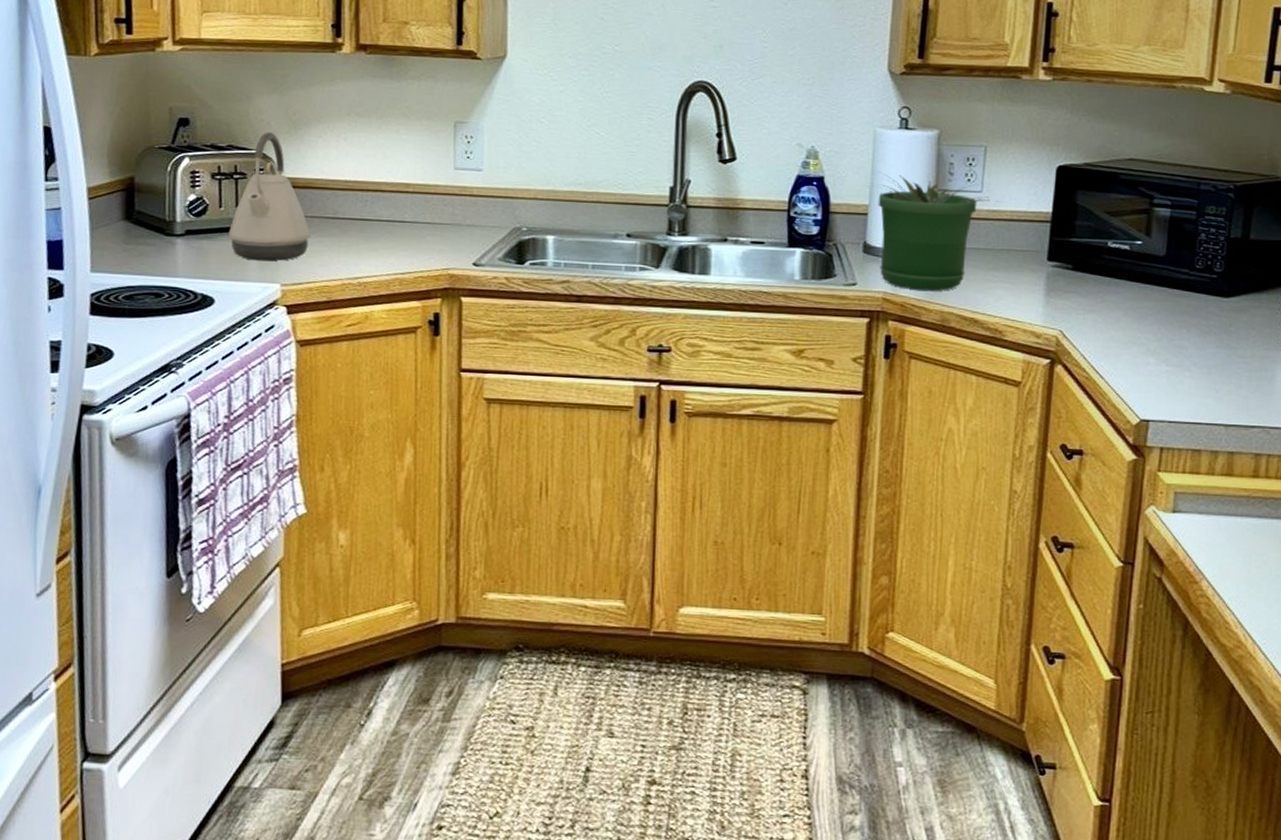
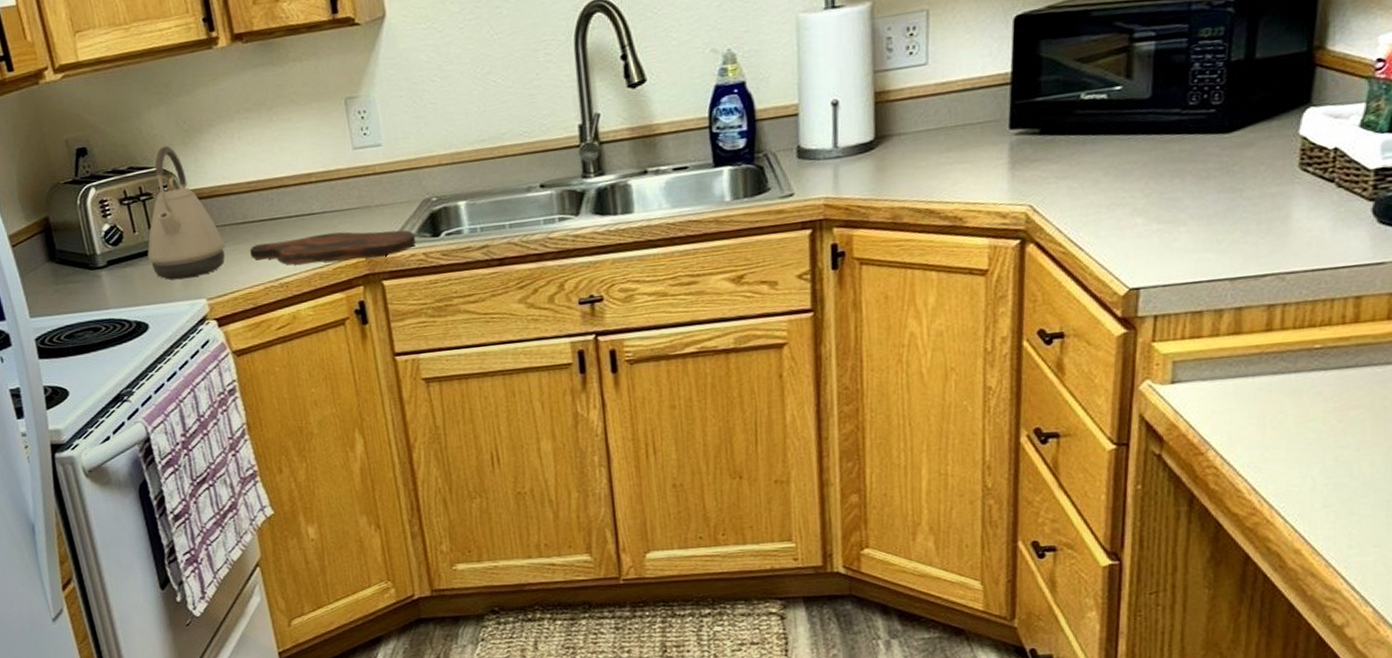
cutting board: none [334,241,501,274] -> present [250,230,416,265]
planter: present [872,172,999,291] -> none [800,55,948,190]

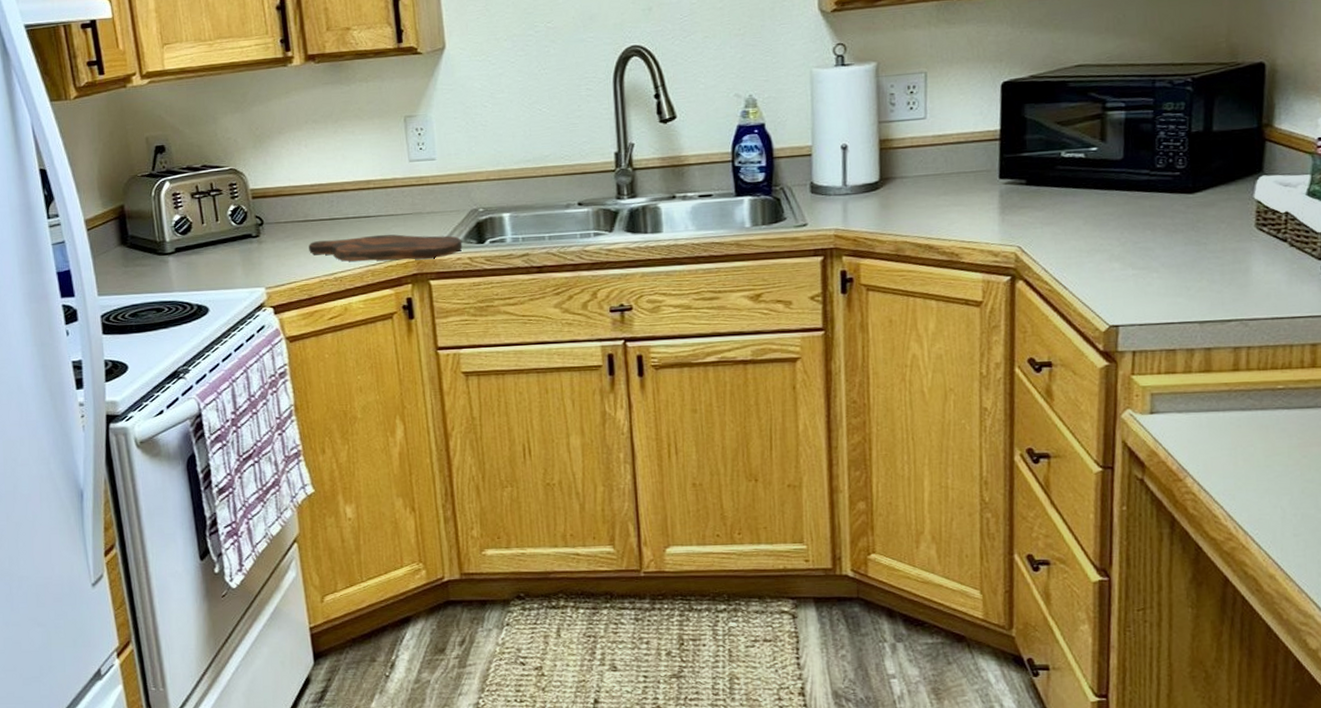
kettle: present [147,145,226,280] -> none [213,148,287,269]

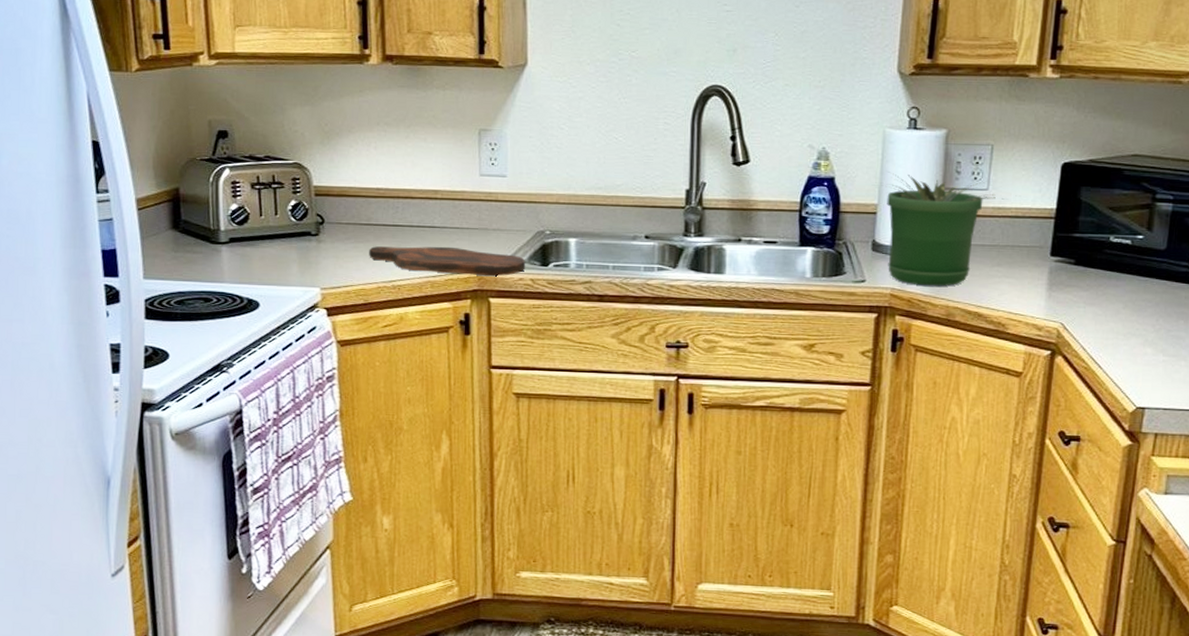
planter: none [814,110,944,224] -> present [881,172,1004,286]

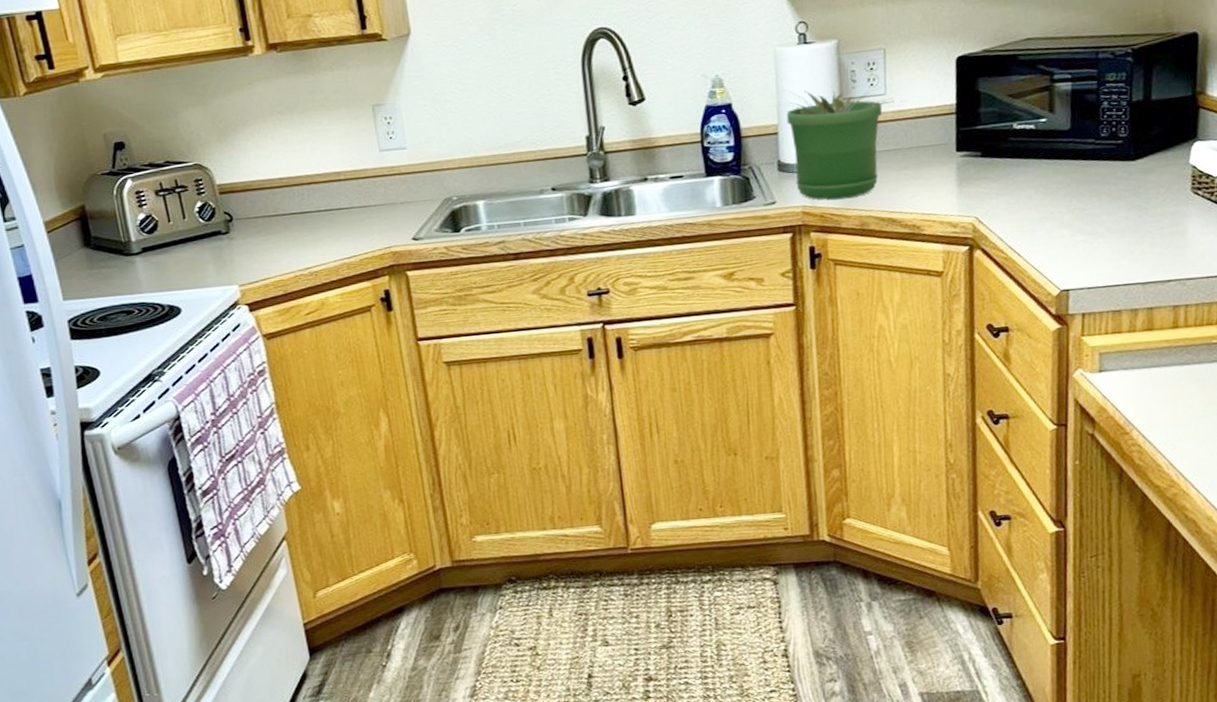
cutting board: present [369,246,526,276] -> none [281,225,438,255]

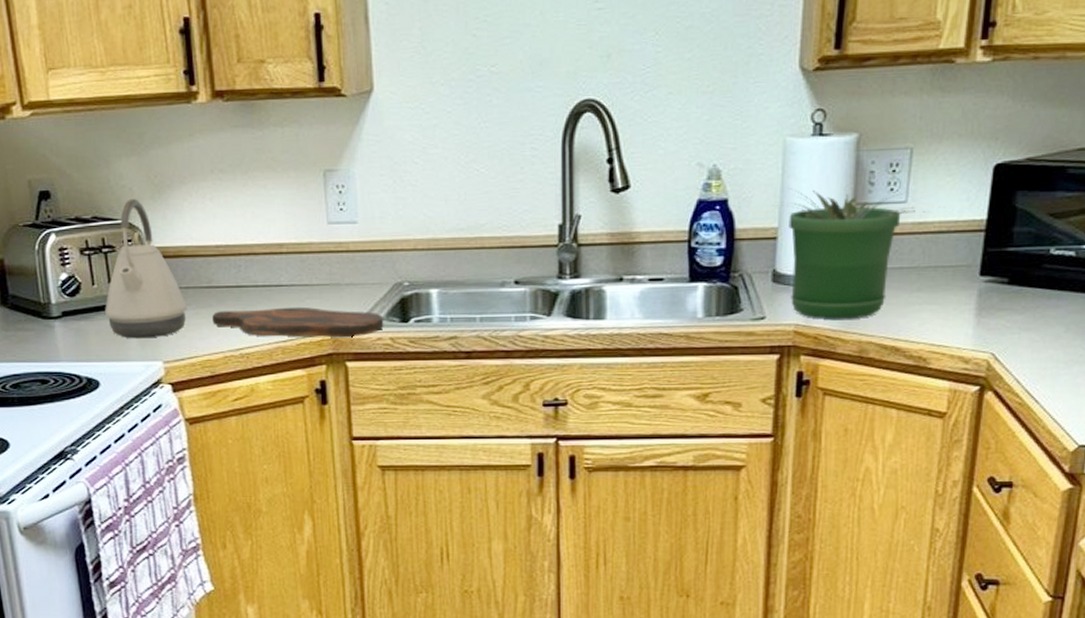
kettle: none [181,142,258,267] -> present [105,198,188,339]
cutting board: none [281,225,438,255] -> present [212,306,384,337]

